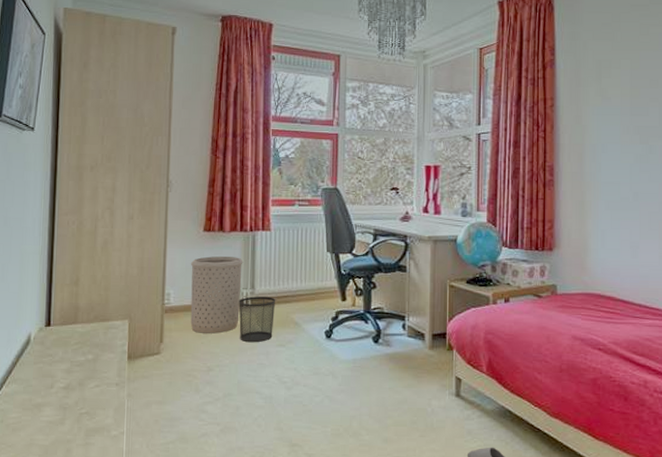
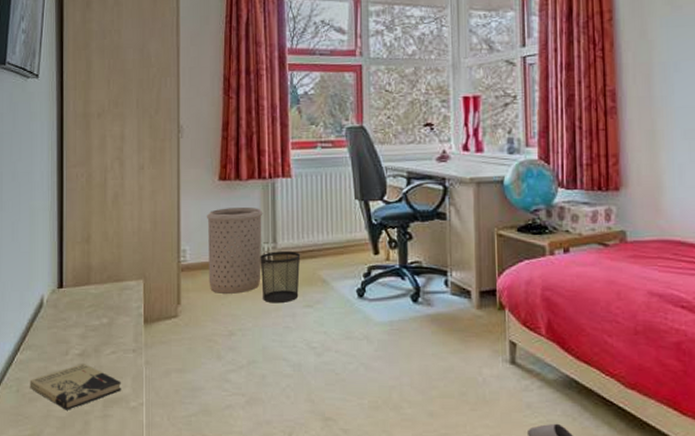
book: none [14,396,104,439] -> present [29,364,122,410]

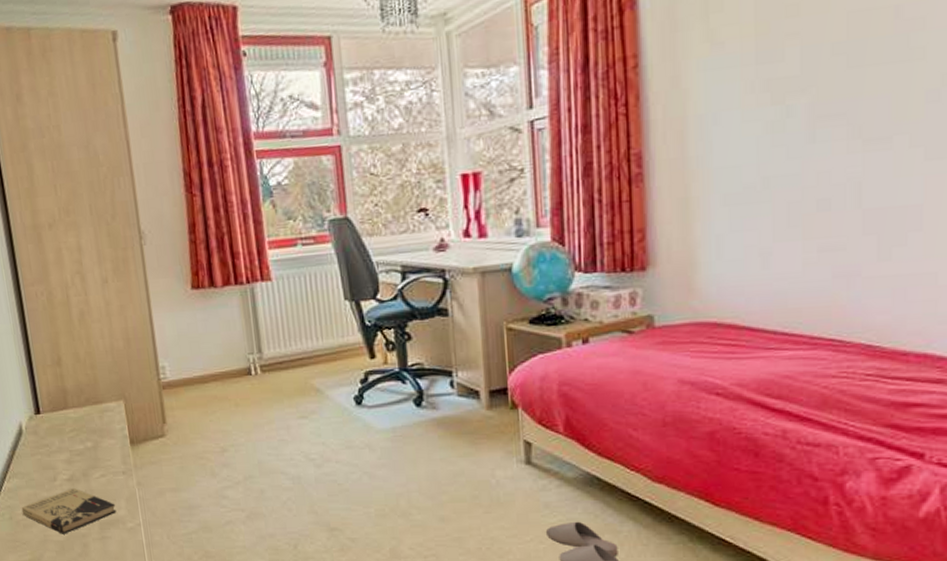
laundry basket: present [207,208,263,294] -> none [183,316,250,410]
waste bin: present [260,251,301,304] -> none [245,361,292,417]

